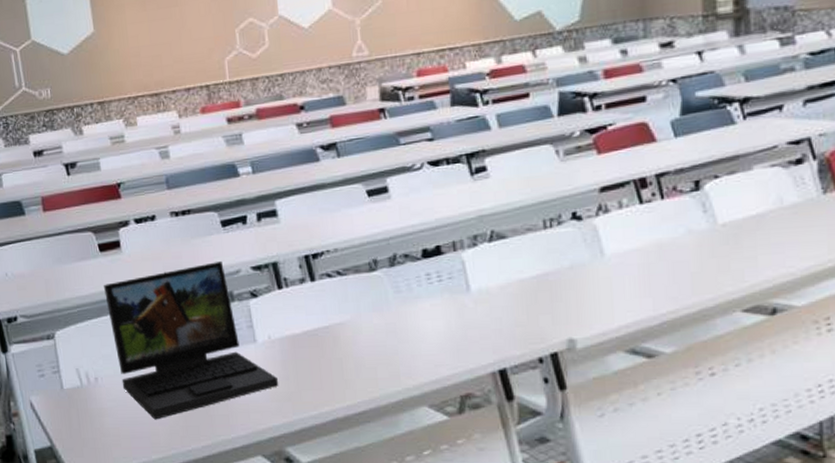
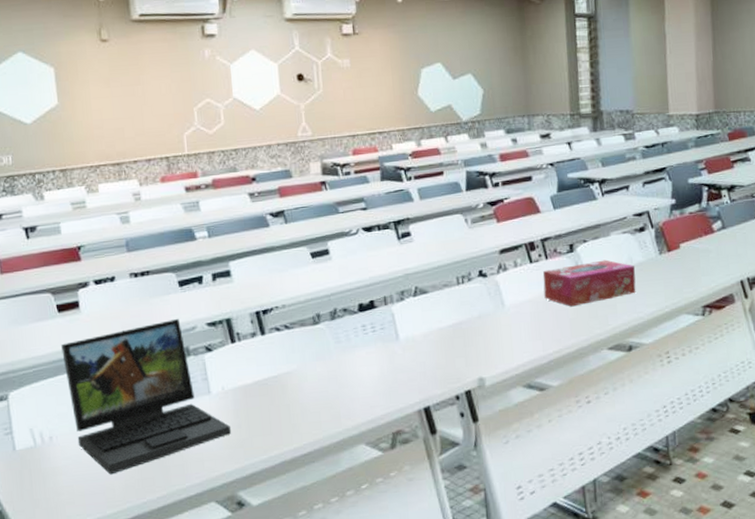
tissue box: none [656,200,787,258] -> present [543,259,636,307]

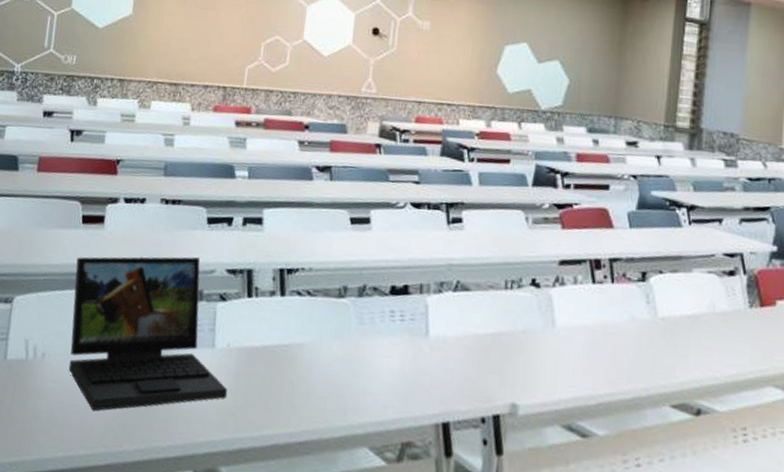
tissue box: present [543,259,636,307] -> none [603,295,718,347]

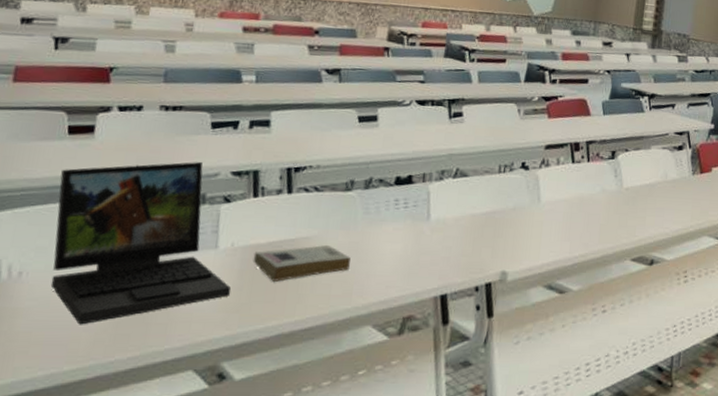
book: none [248,353,345,389] -> present [253,245,351,282]

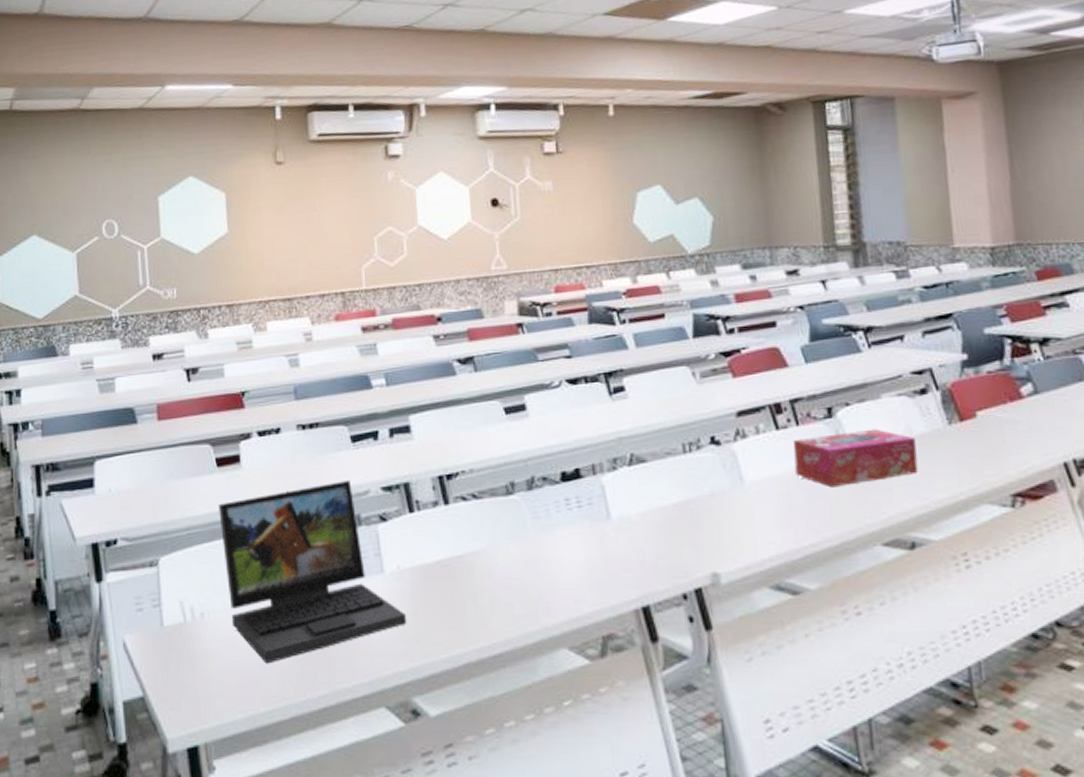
book: present [253,245,351,282] -> none [422,559,529,605]
tissue box: none [580,171,669,213] -> present [793,428,919,488]

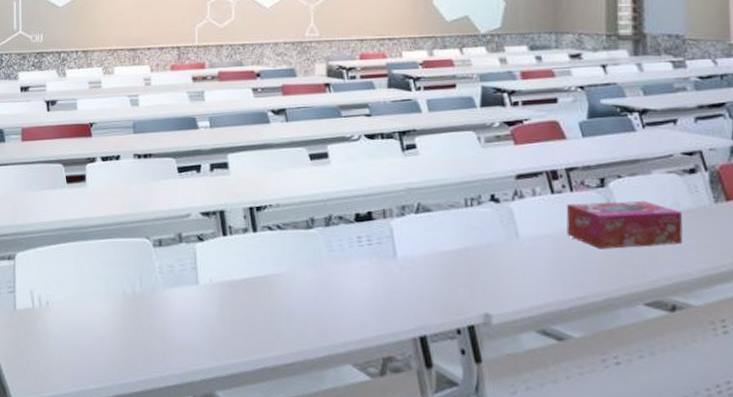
laptop: present [219,479,407,664] -> none [66,203,216,349]

